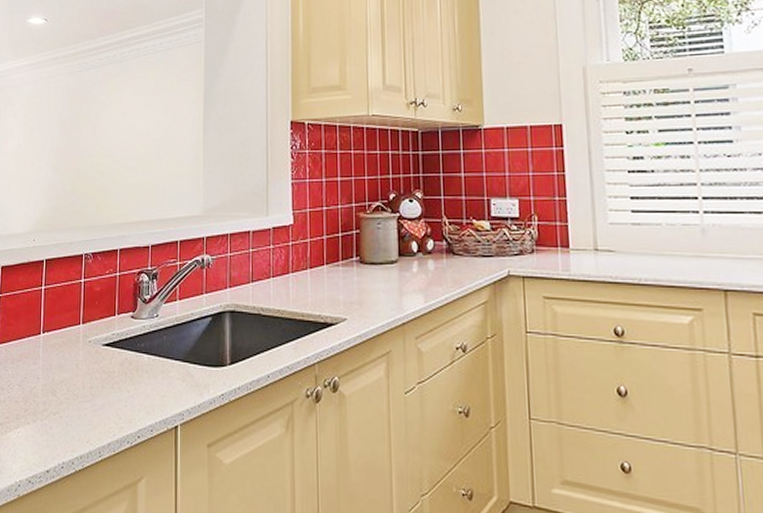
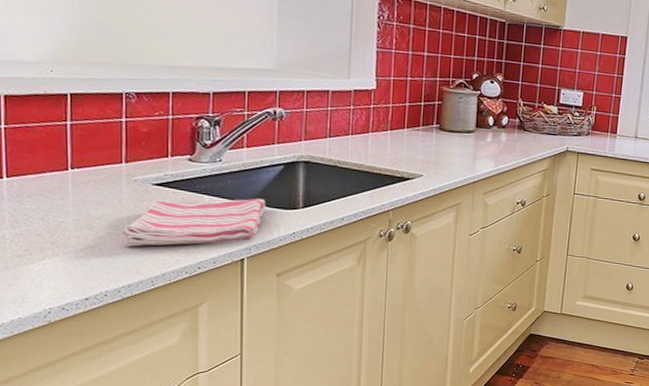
dish towel: none [77,355,196,413] -> present [122,198,266,247]

